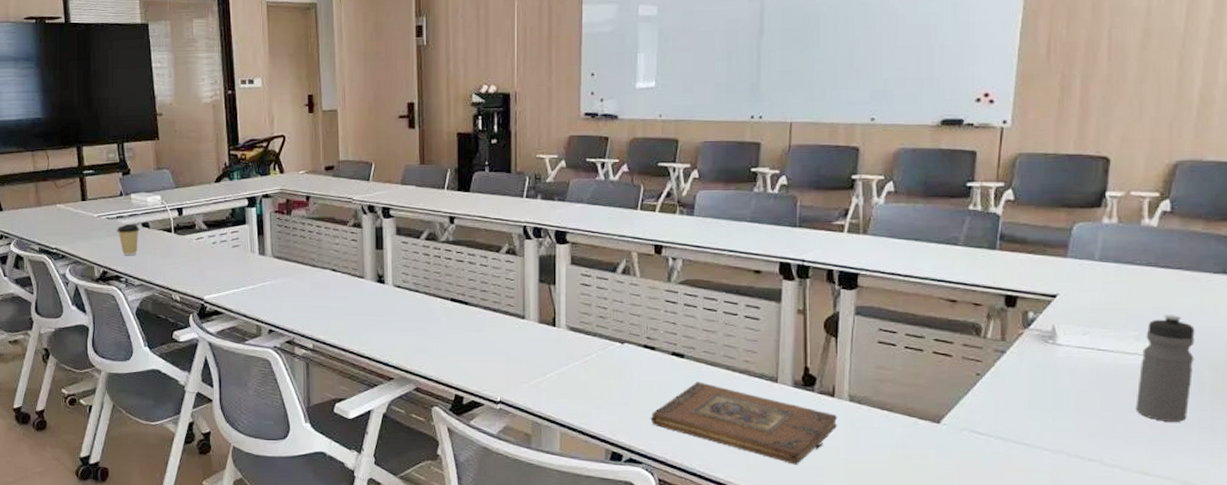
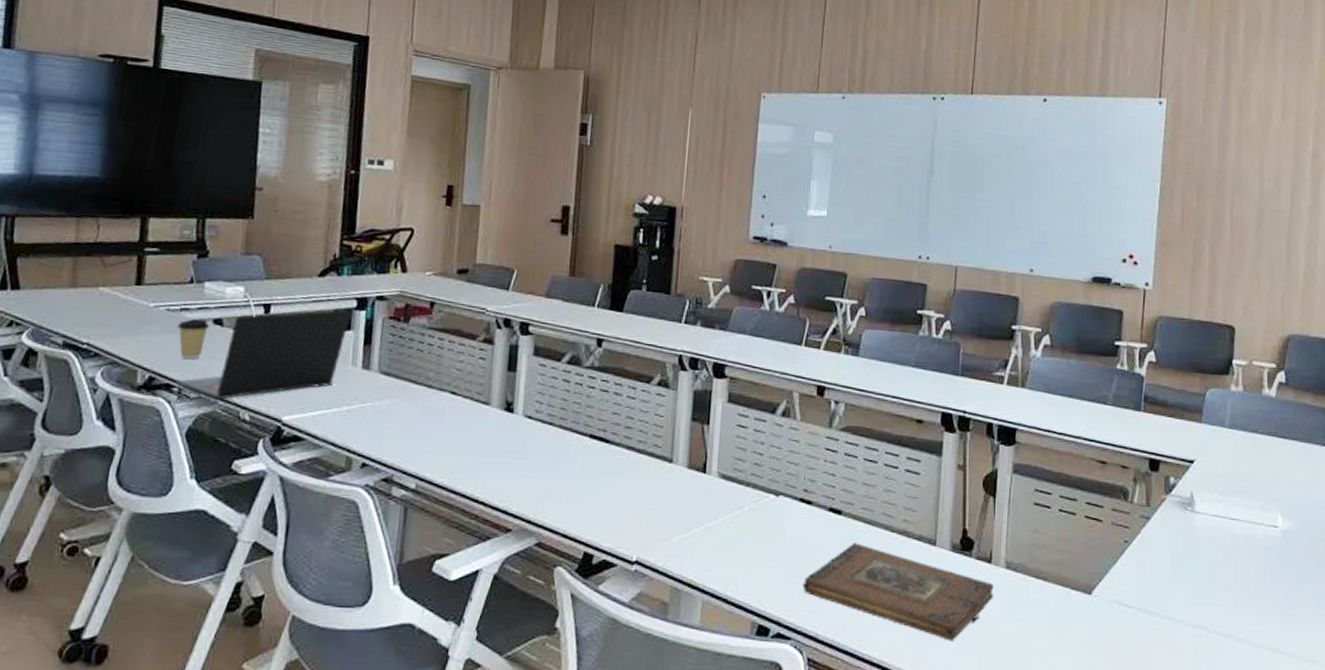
laptop: none [123,208,244,286] -> present [176,310,351,400]
water bottle: present [1135,315,1195,422] -> none [1263,485,1311,596]

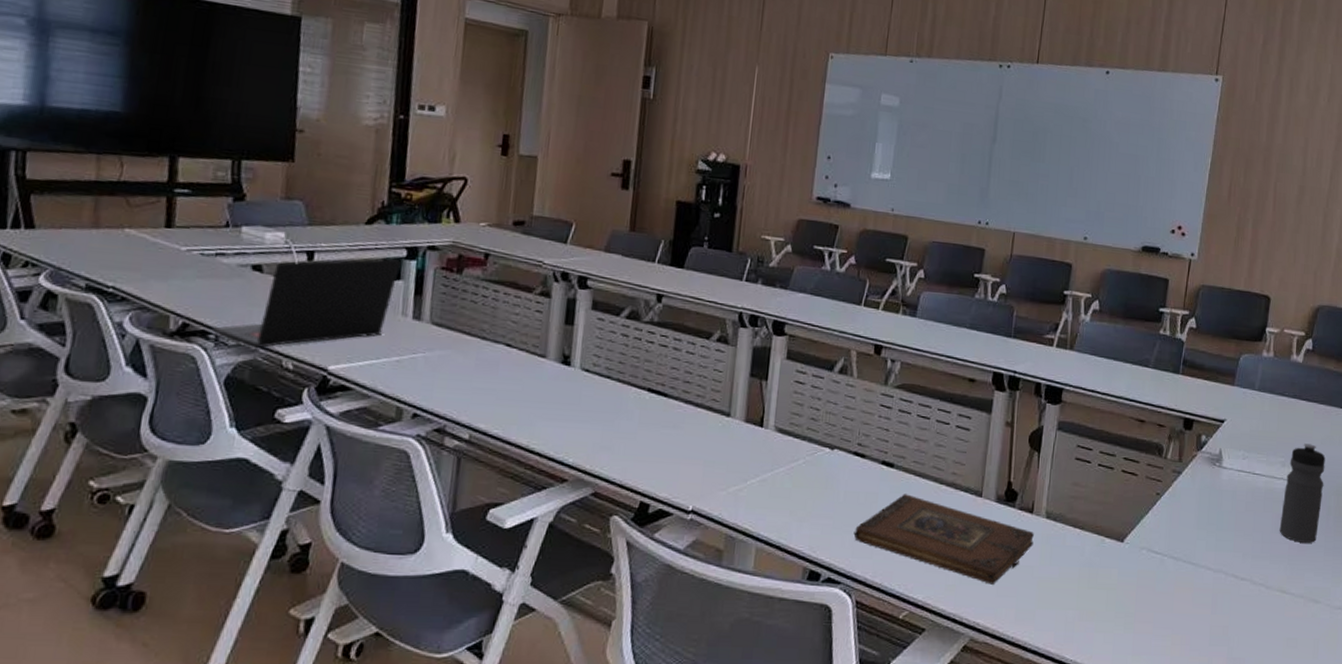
coffee cup: present [177,318,210,360] -> none [212,263,249,307]
water bottle: none [1263,485,1311,596] -> present [1279,443,1326,543]

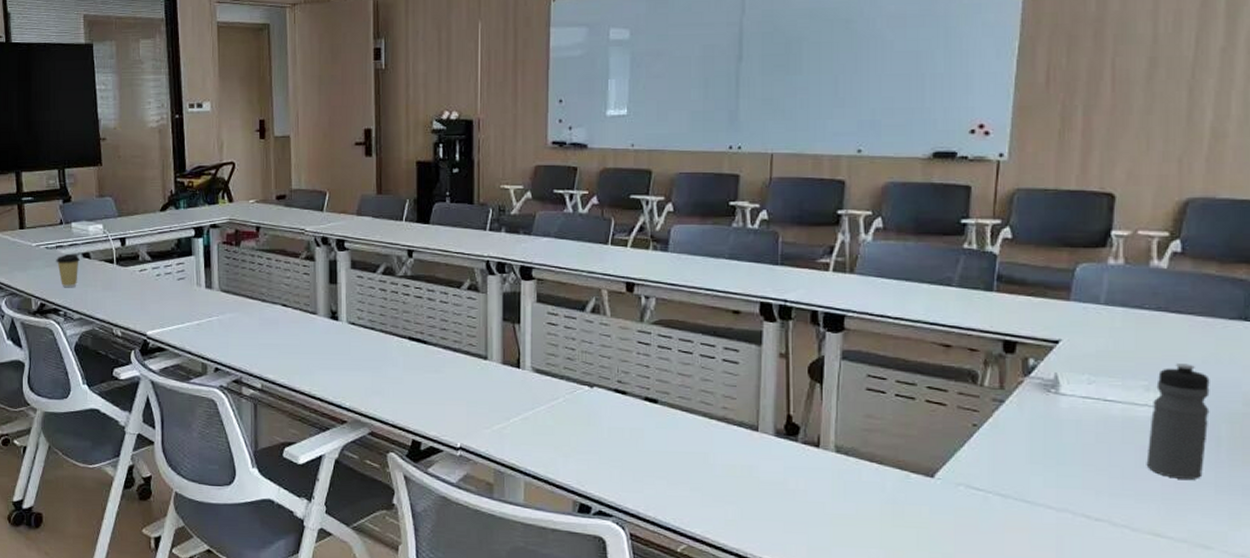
coffee cup: none [212,263,249,307] -> present [56,253,81,288]
laptop: present [213,259,401,348] -> none [62,239,191,320]
book: present [853,494,1034,585] -> none [621,429,822,520]

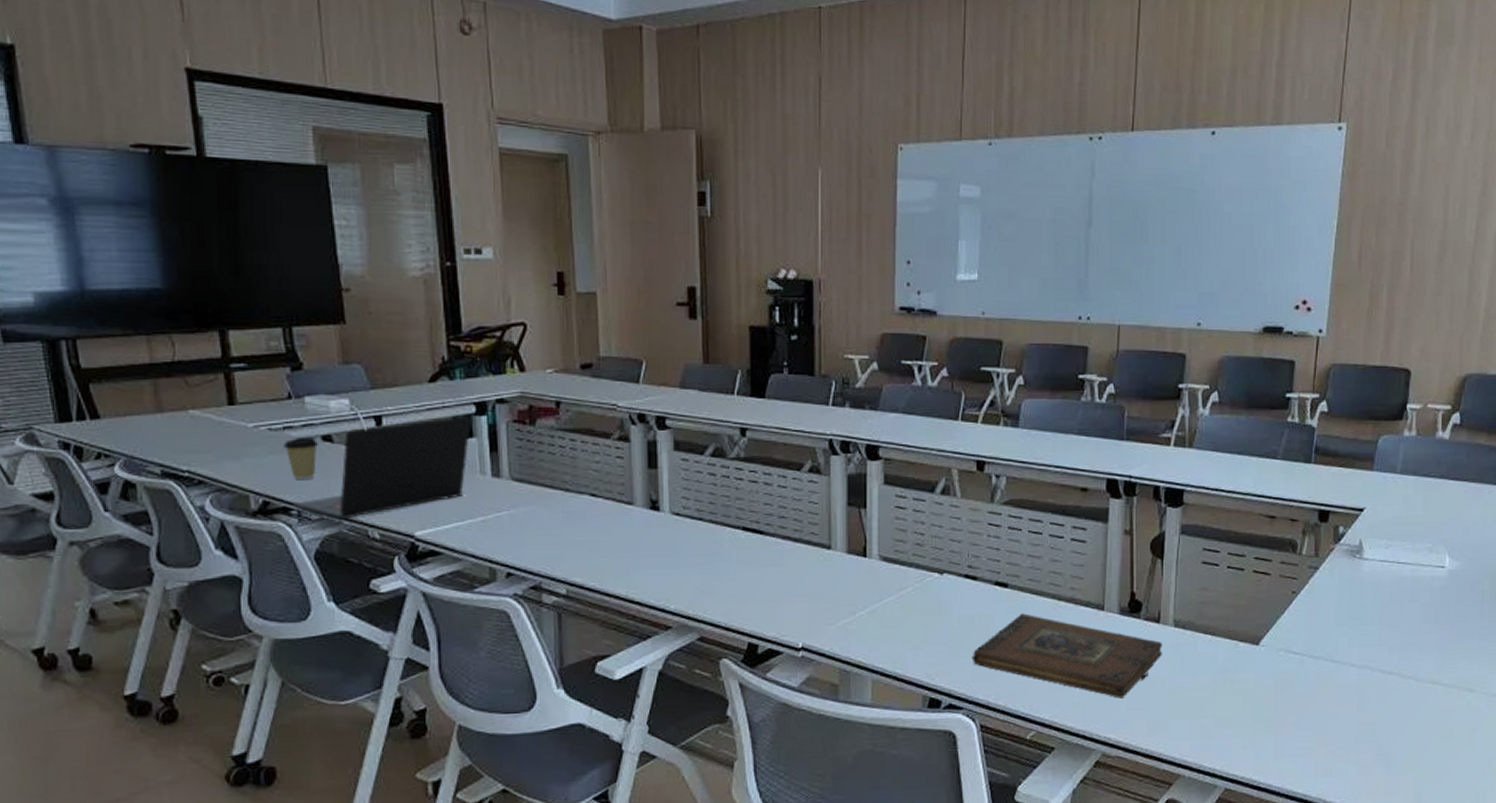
laptop: none [62,239,191,320] -> present [294,417,471,520]
book: none [621,429,822,520] -> present [971,613,1162,699]
water bottle: present [1146,363,1210,479] -> none [1428,526,1478,631]

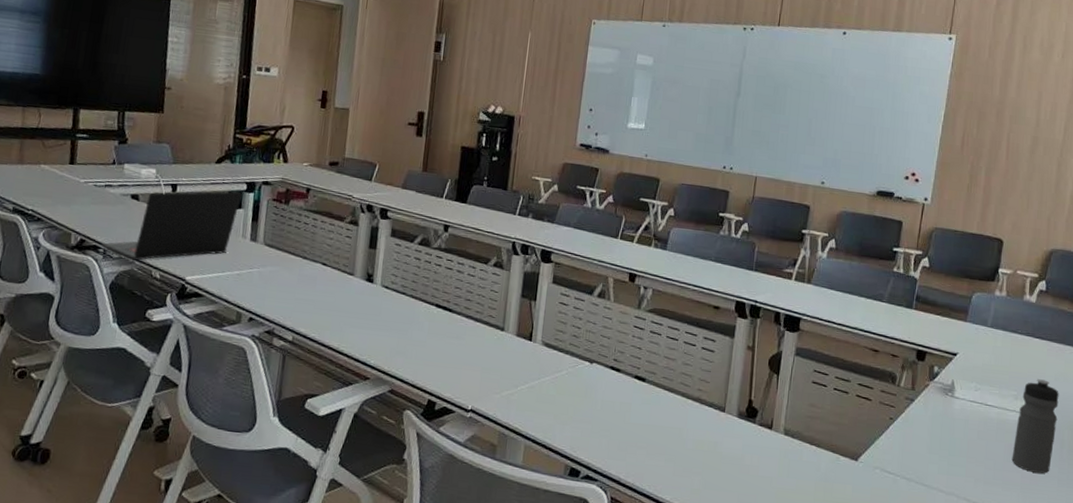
coffee cup: present [283,436,319,481] -> none [103,193,129,227]
book: present [971,613,1162,699] -> none [609,405,773,492]
water bottle: none [1428,526,1478,631] -> present [1011,379,1059,474]

